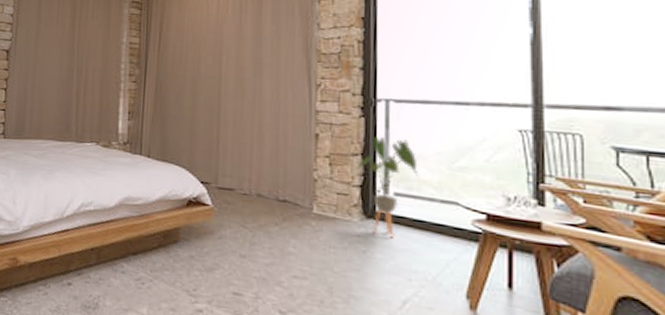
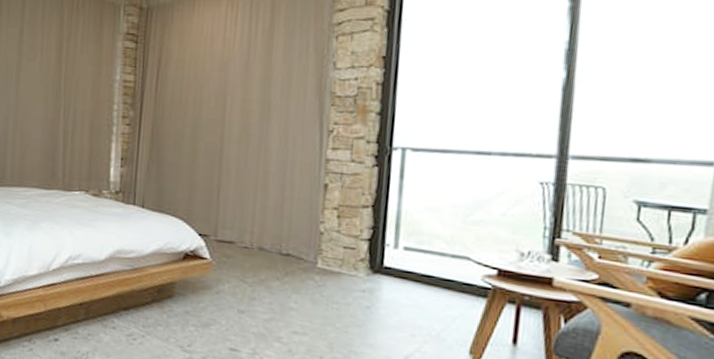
house plant: present [356,136,419,238] -> none [366,187,431,294]

